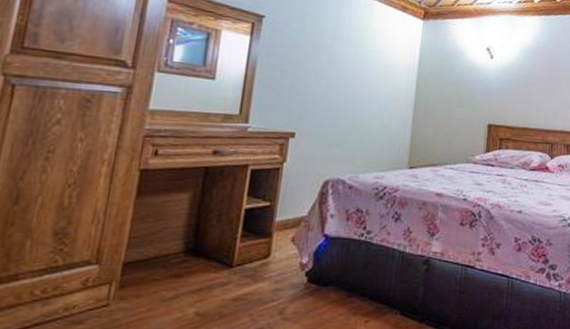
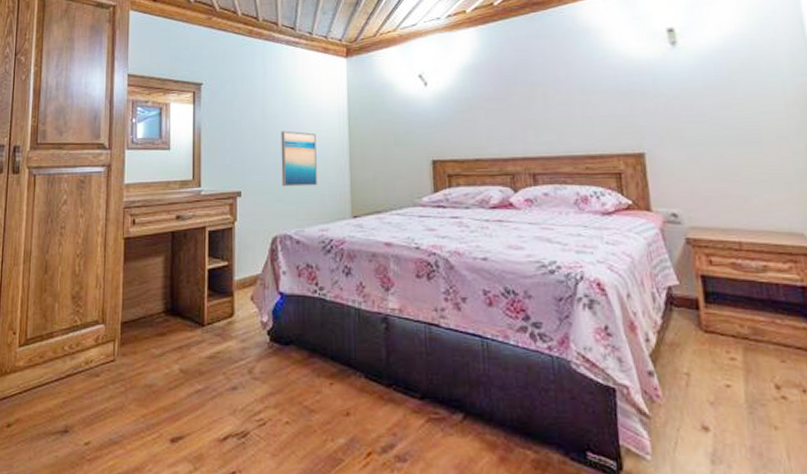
wall art: none [341,78,383,135] -> present [281,130,317,187]

